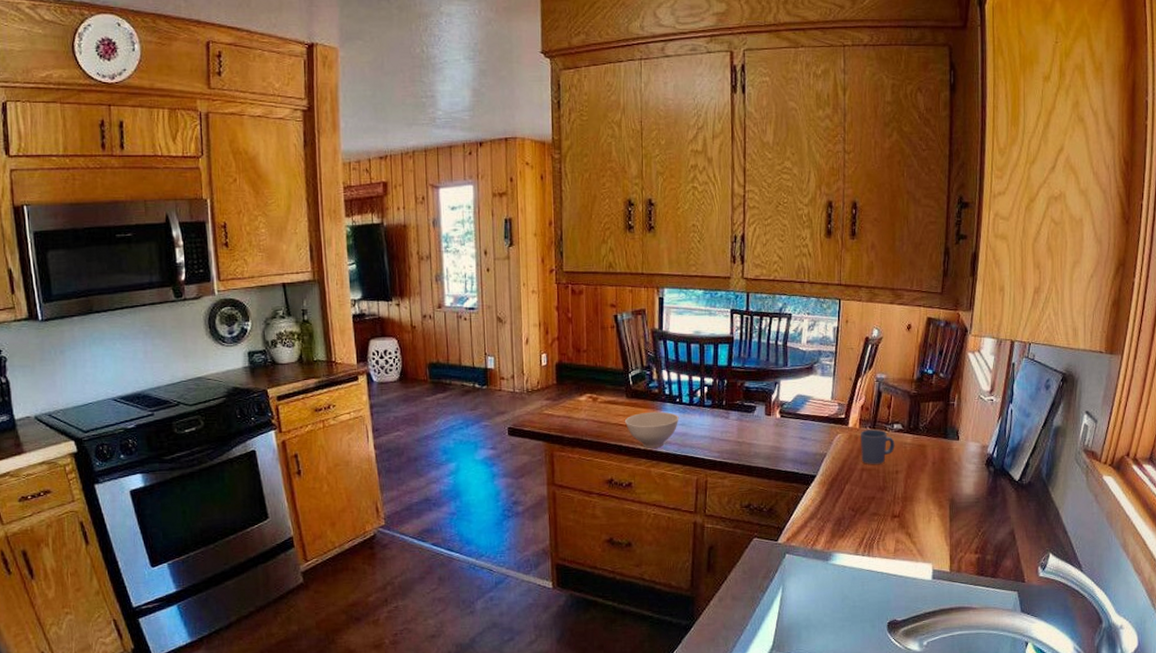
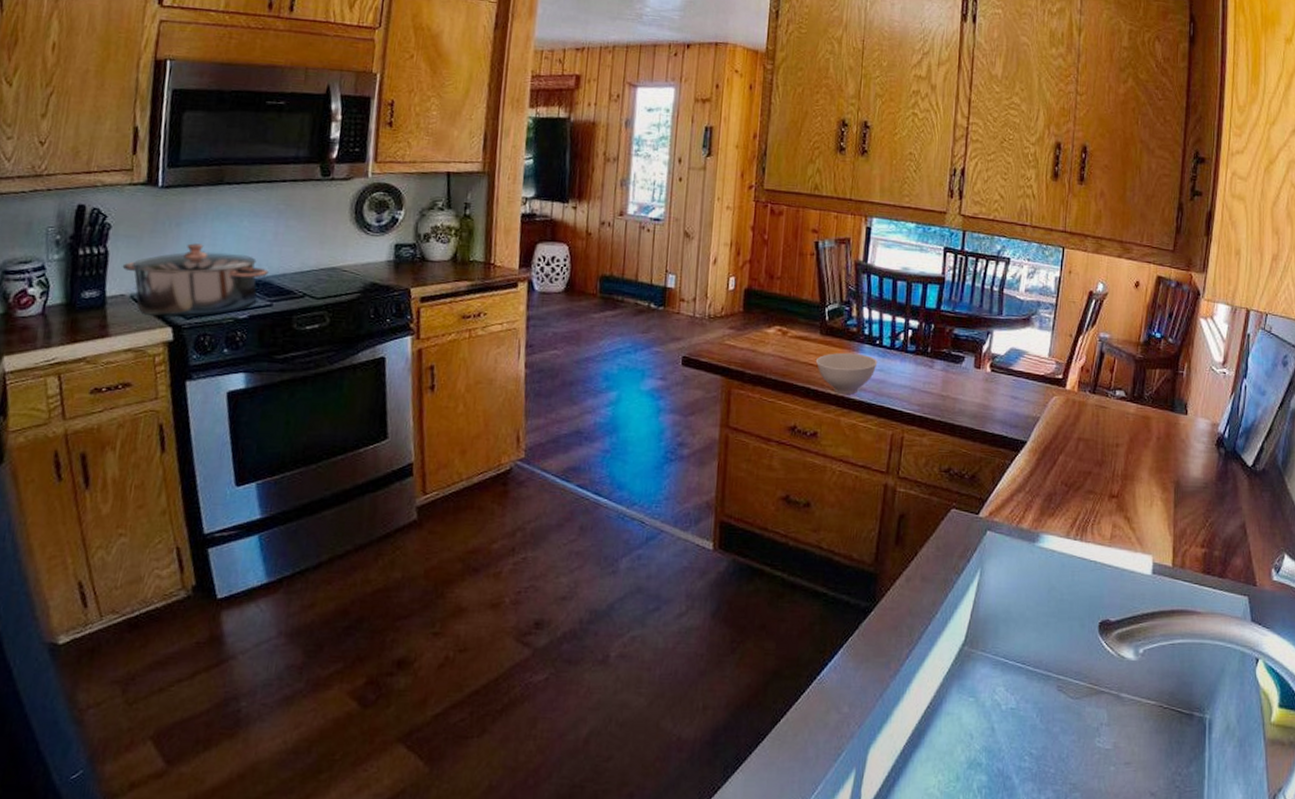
cooking pot: none [23,367,146,433] -> present [122,243,269,318]
mug: present [861,429,895,465] -> none [1078,394,1116,436]

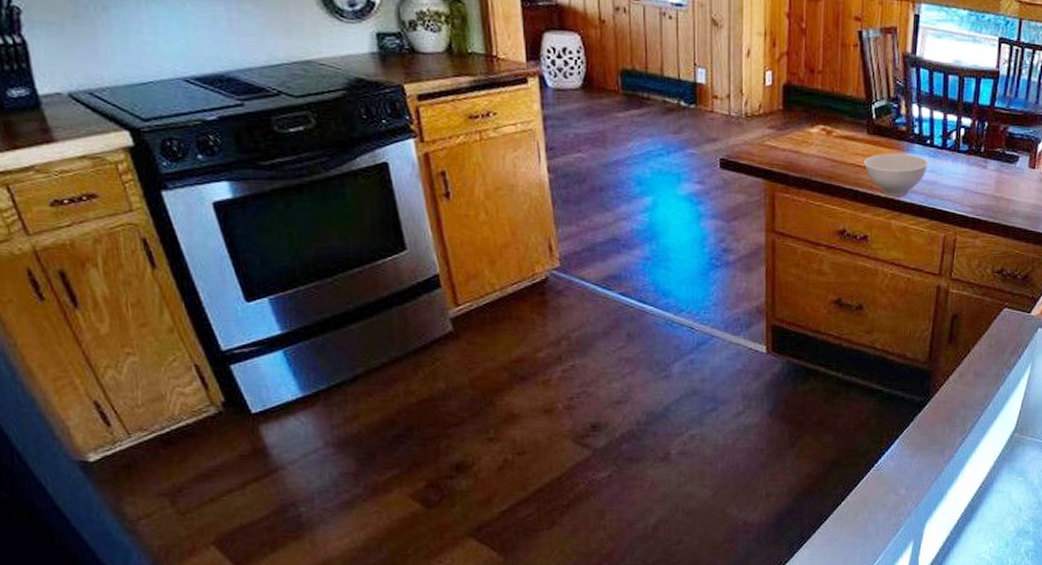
cooking pot: present [122,243,269,318] -> none [48,31,231,120]

